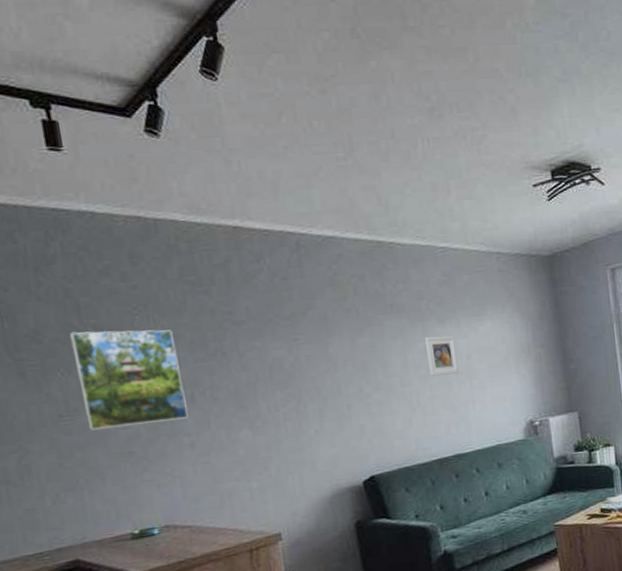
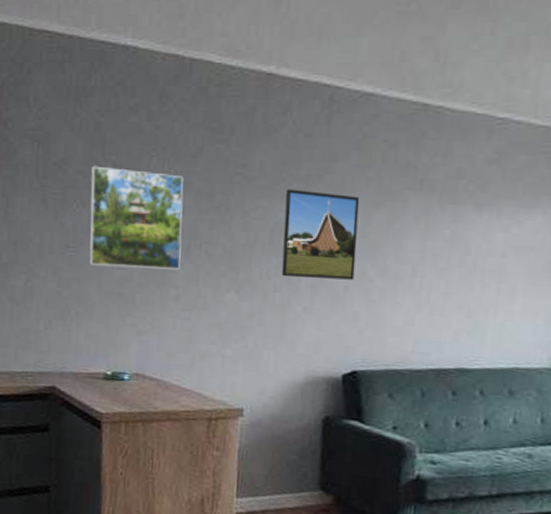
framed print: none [276,326,354,407] -> present [281,189,360,280]
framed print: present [424,335,459,377] -> none [449,224,491,273]

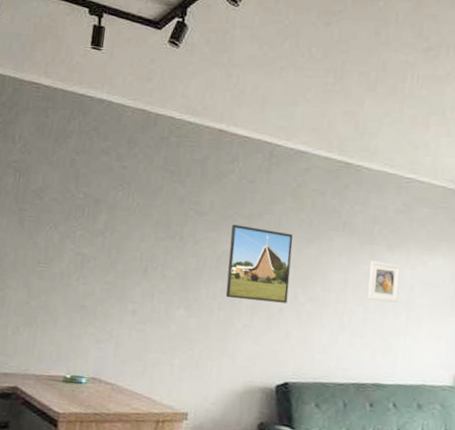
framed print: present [89,165,184,270] -> none [57,195,145,288]
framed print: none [449,224,491,273] -> present [367,261,401,303]

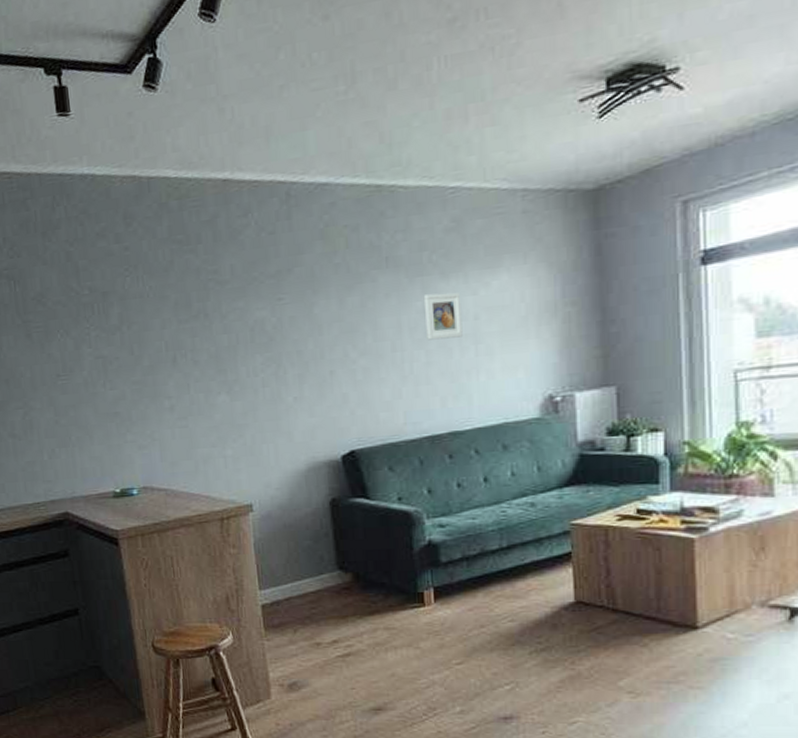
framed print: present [225,224,293,304] -> none [260,283,338,372]

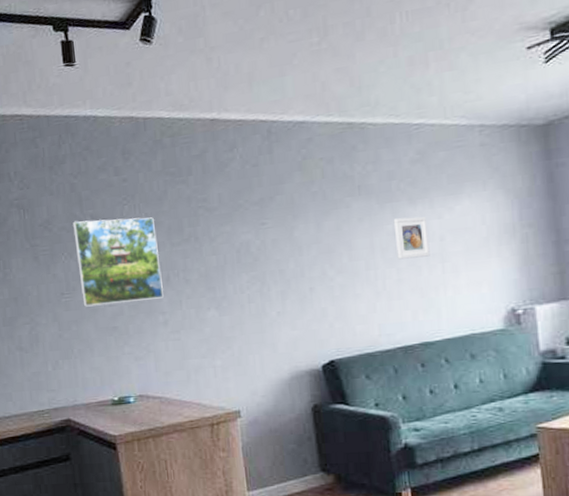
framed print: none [69,290,170,390] -> present [73,217,164,307]

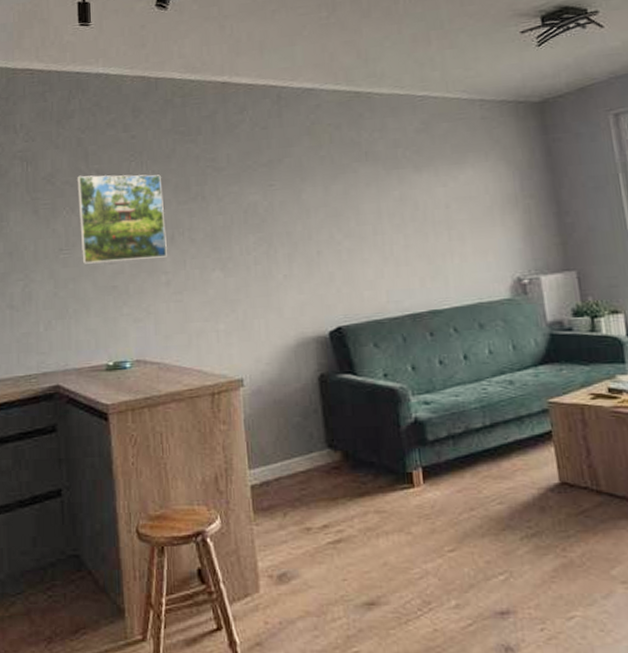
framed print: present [393,216,430,260] -> none [399,184,437,226]

